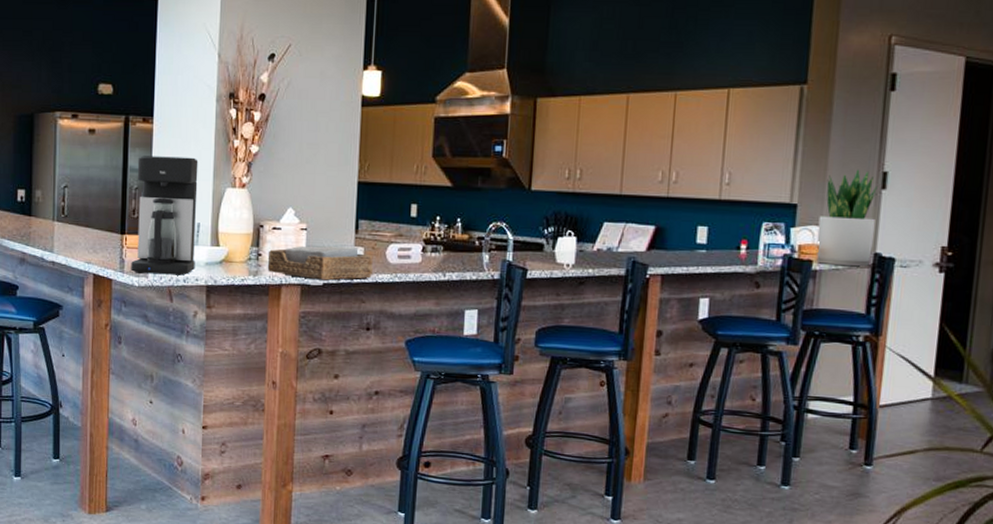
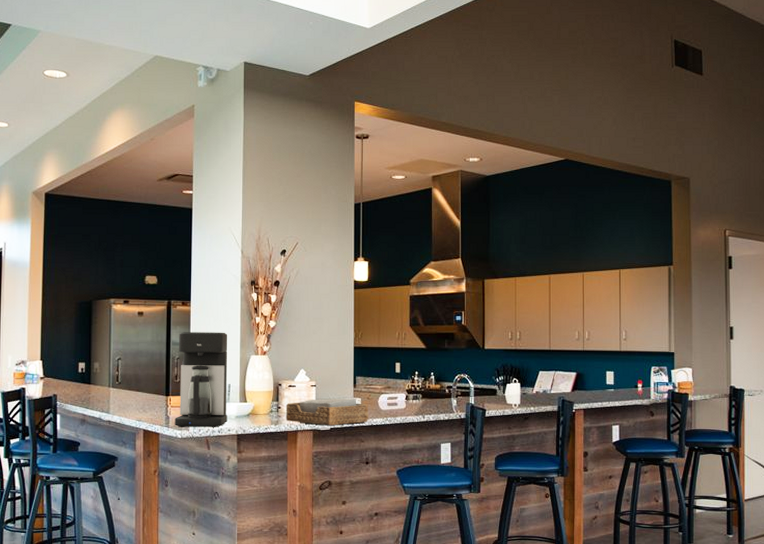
planter: present [816,169,877,267] -> none [690,325,728,397]

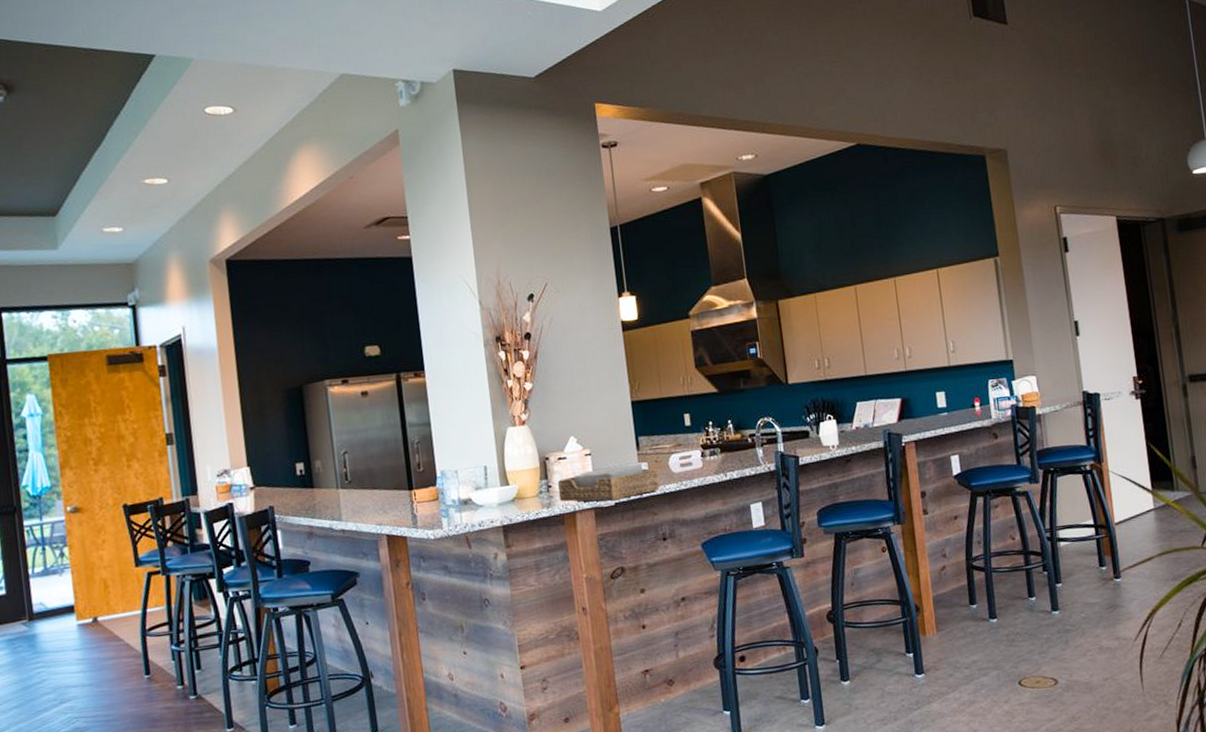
coffee maker: present [175,332,228,427] -> none [415,403,489,526]

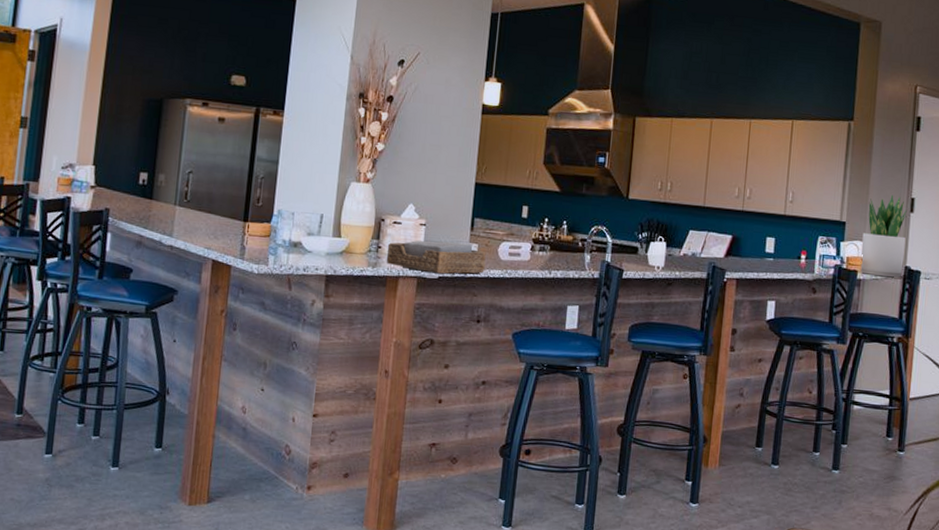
planter: none [1032,322,1081,408] -> present [860,194,907,278]

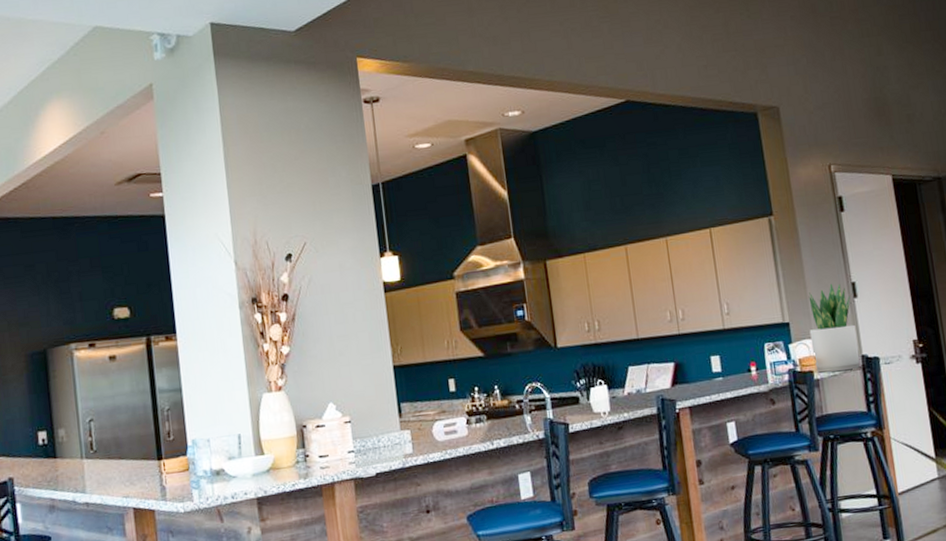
napkin holder: present [386,240,486,275] -> none [315,432,423,473]

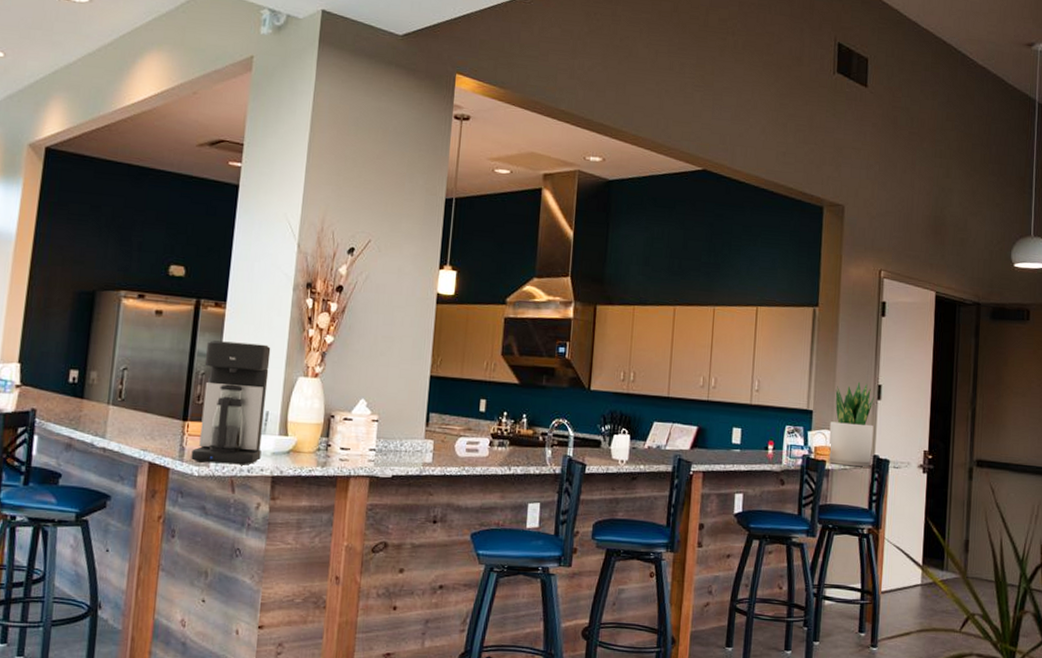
coffee maker: none [166,368,242,499] -> present [191,340,271,465]

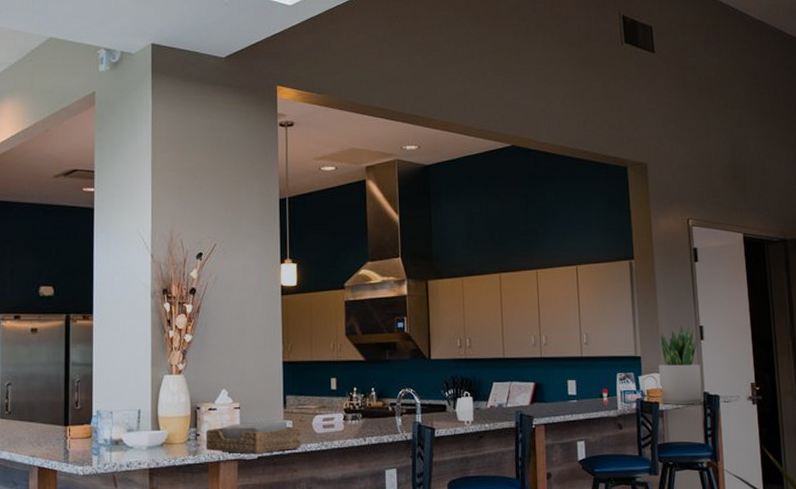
coffee maker: present [191,340,271,465] -> none [75,349,138,462]
napkin holder: none [336,437,442,473] -> present [205,421,302,454]

